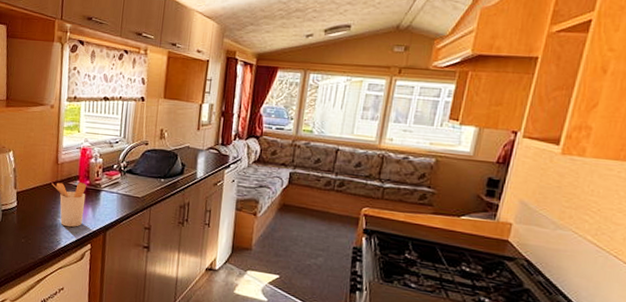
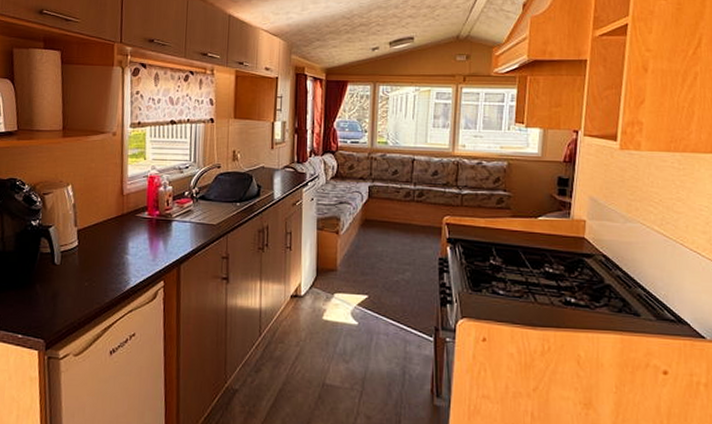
utensil holder: present [51,182,86,228] -> none [116,214,156,264]

